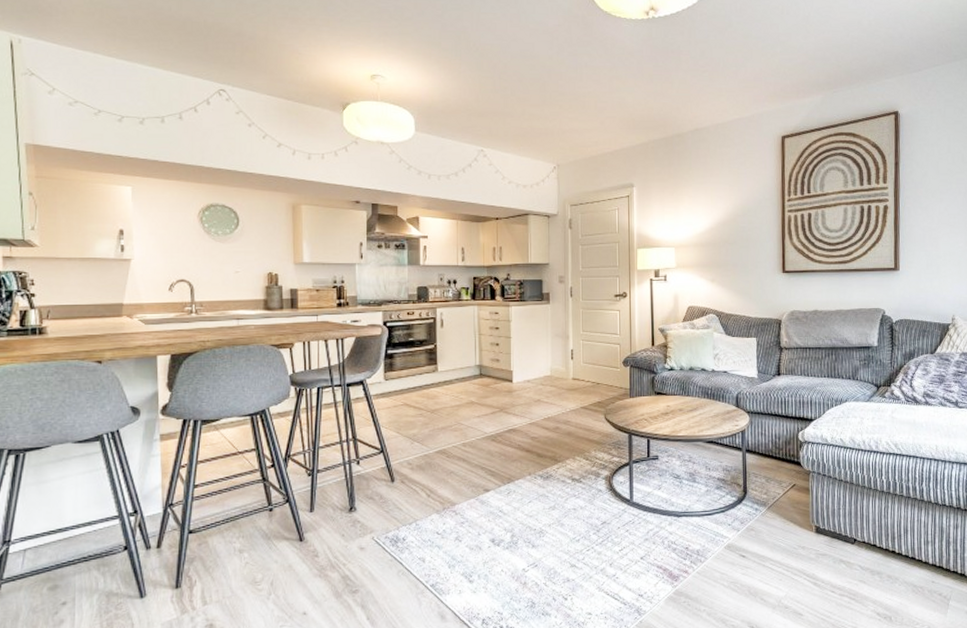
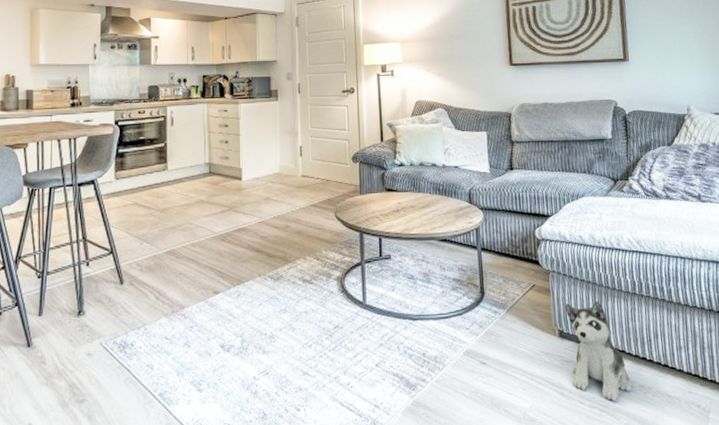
plush toy: none [823,499,881,591] -> present [565,301,632,402]

